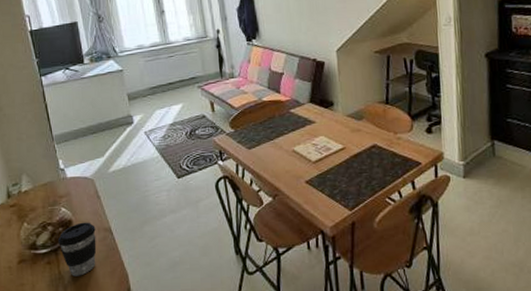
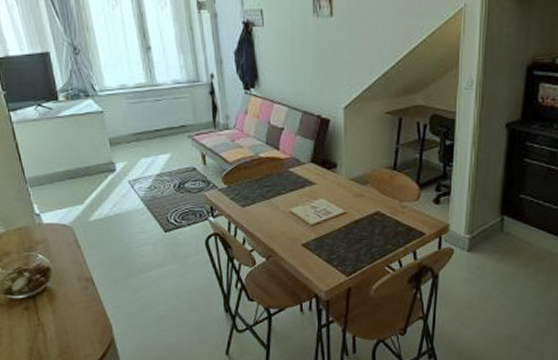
coffee cup: present [58,222,97,277] -> none [36,270,78,324]

